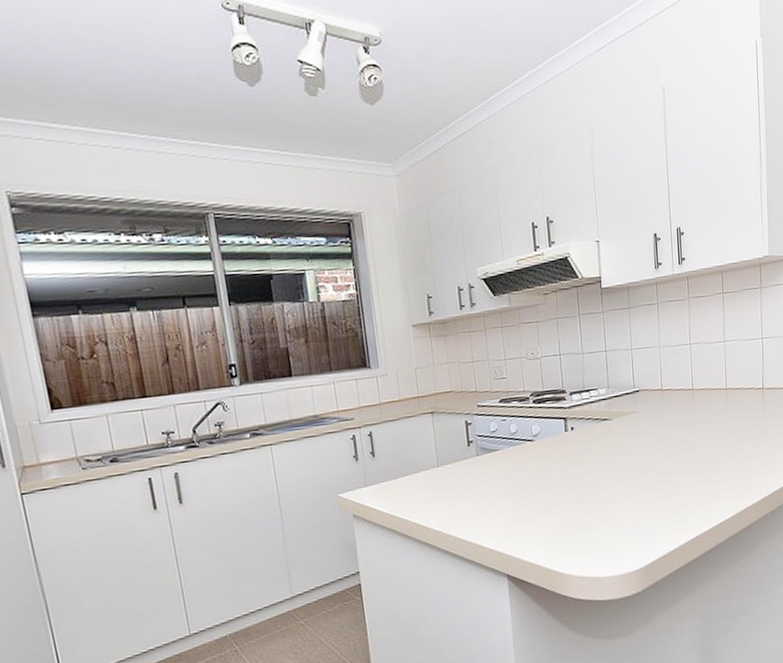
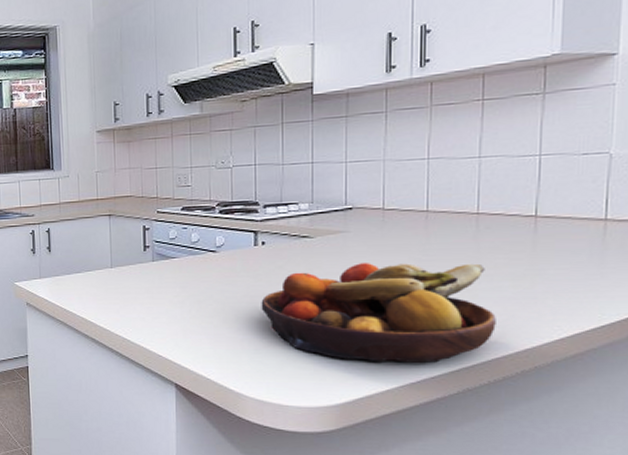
fruit bowl: none [574,431,744,527] -> present [261,263,496,364]

